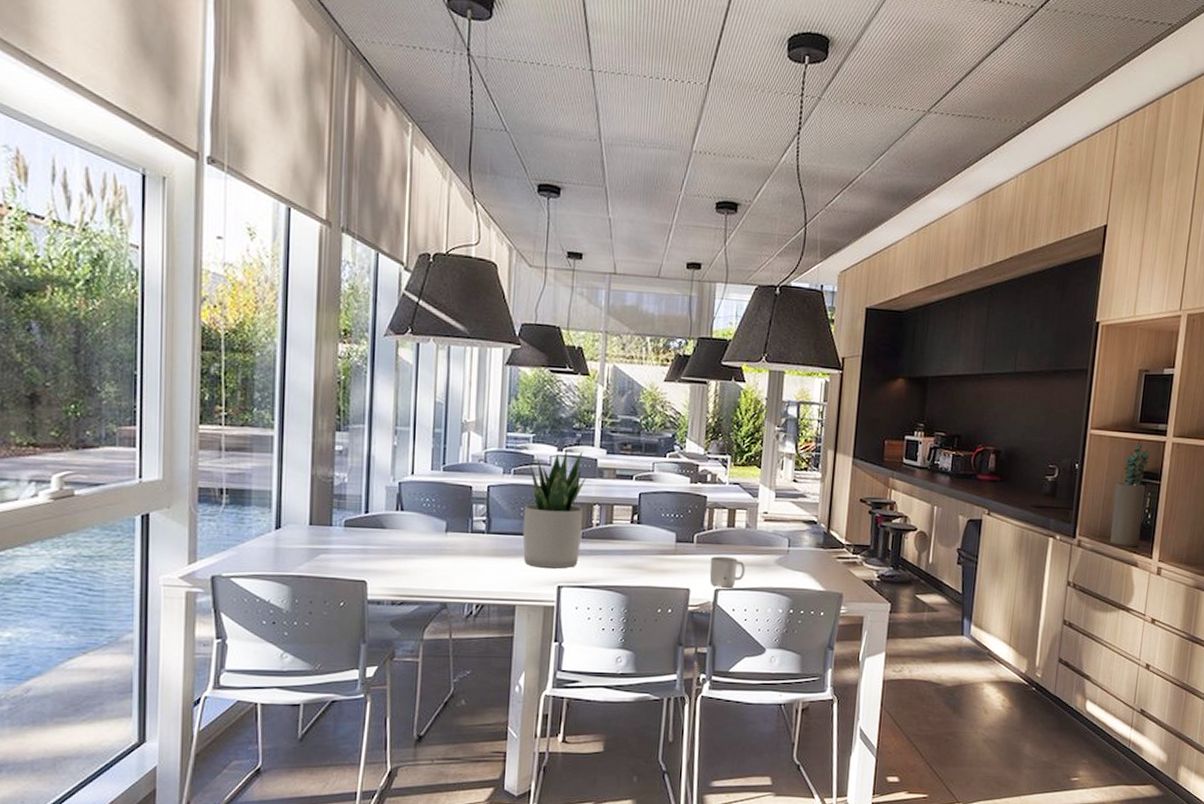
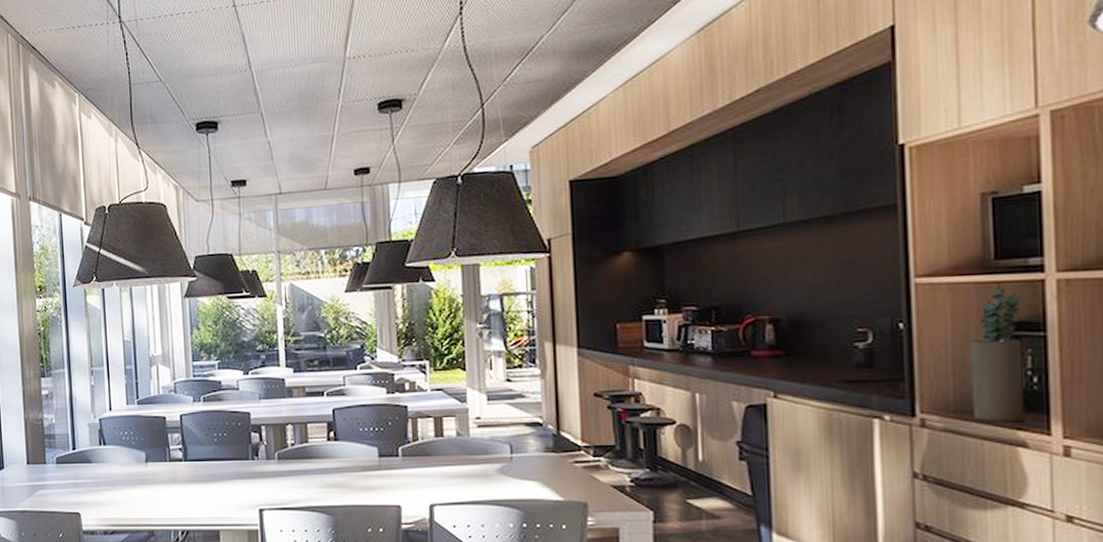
planter: present [522,450,587,569] -> none [216,372,278,492]
mug: present [709,556,745,588] -> none [420,468,462,502]

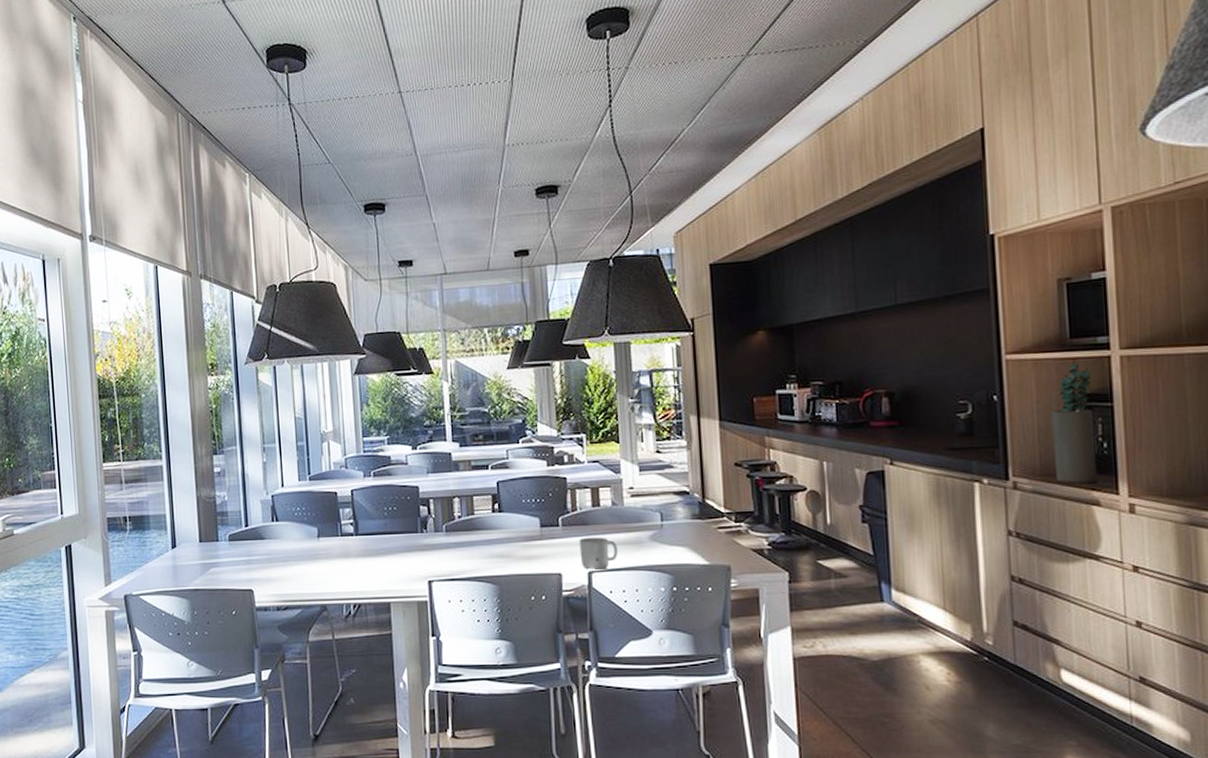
mug: none [420,468,462,502] -> present [579,537,618,570]

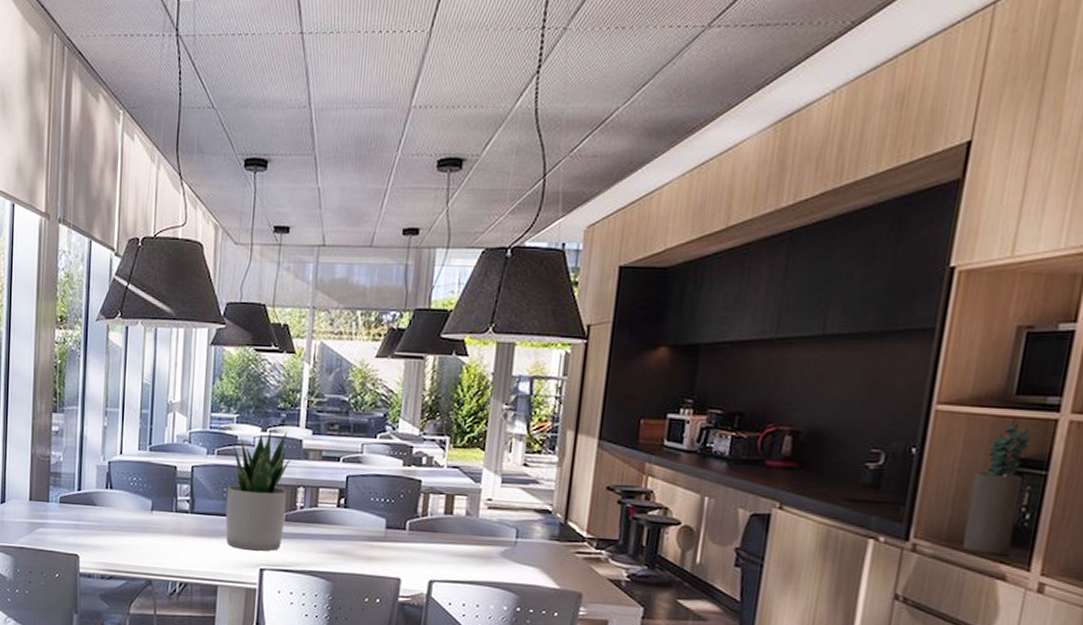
planter: none [386,447,446,564] -> present [225,430,292,551]
mug: present [579,537,618,570] -> none [423,545,465,580]

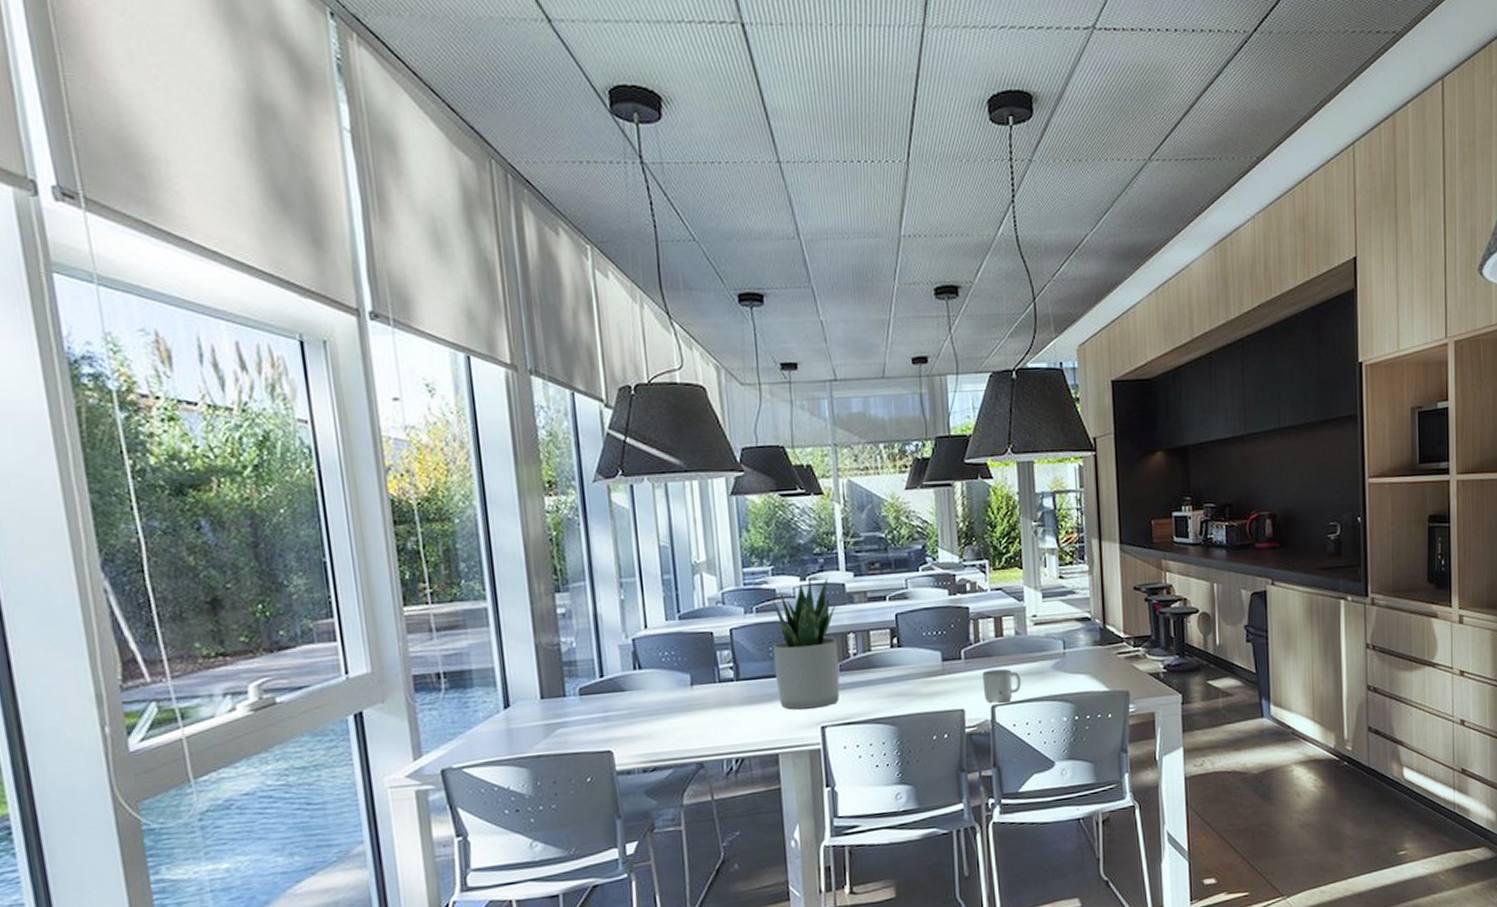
mug: none [423,545,465,580] -> present [982,668,1021,703]
vase: present [961,417,1031,557] -> none [1402,482,1436,600]

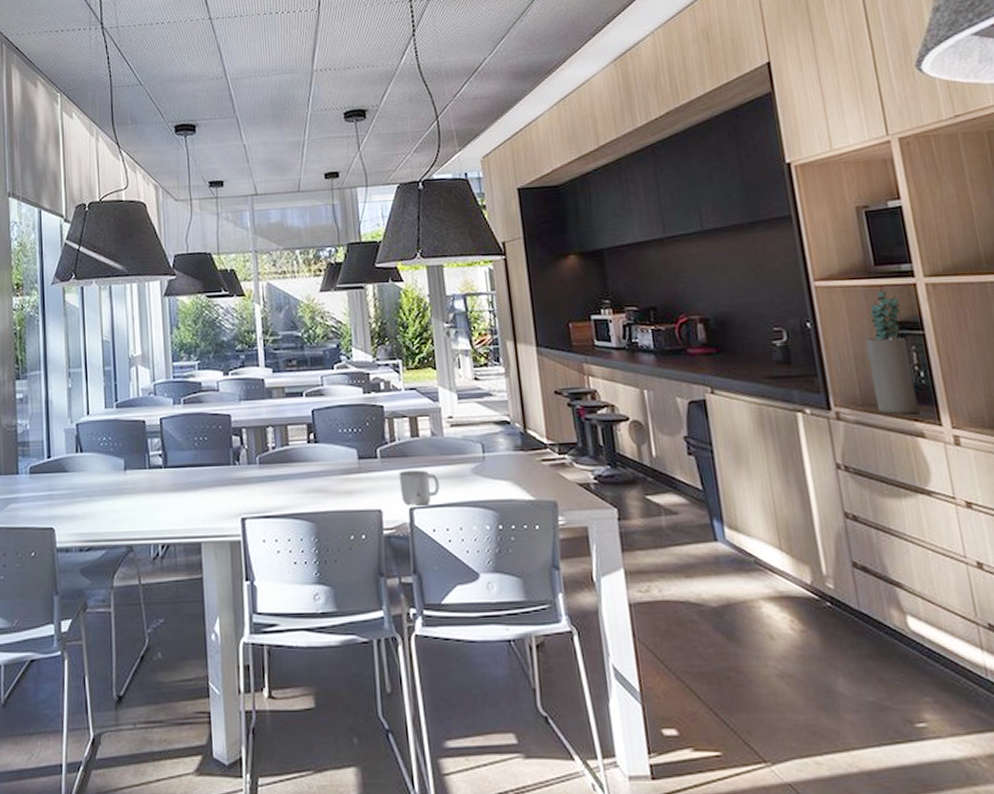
planter: present [770,577,840,710] -> none [196,372,259,500]
vase: none [1402,482,1436,600] -> present [864,285,919,415]

